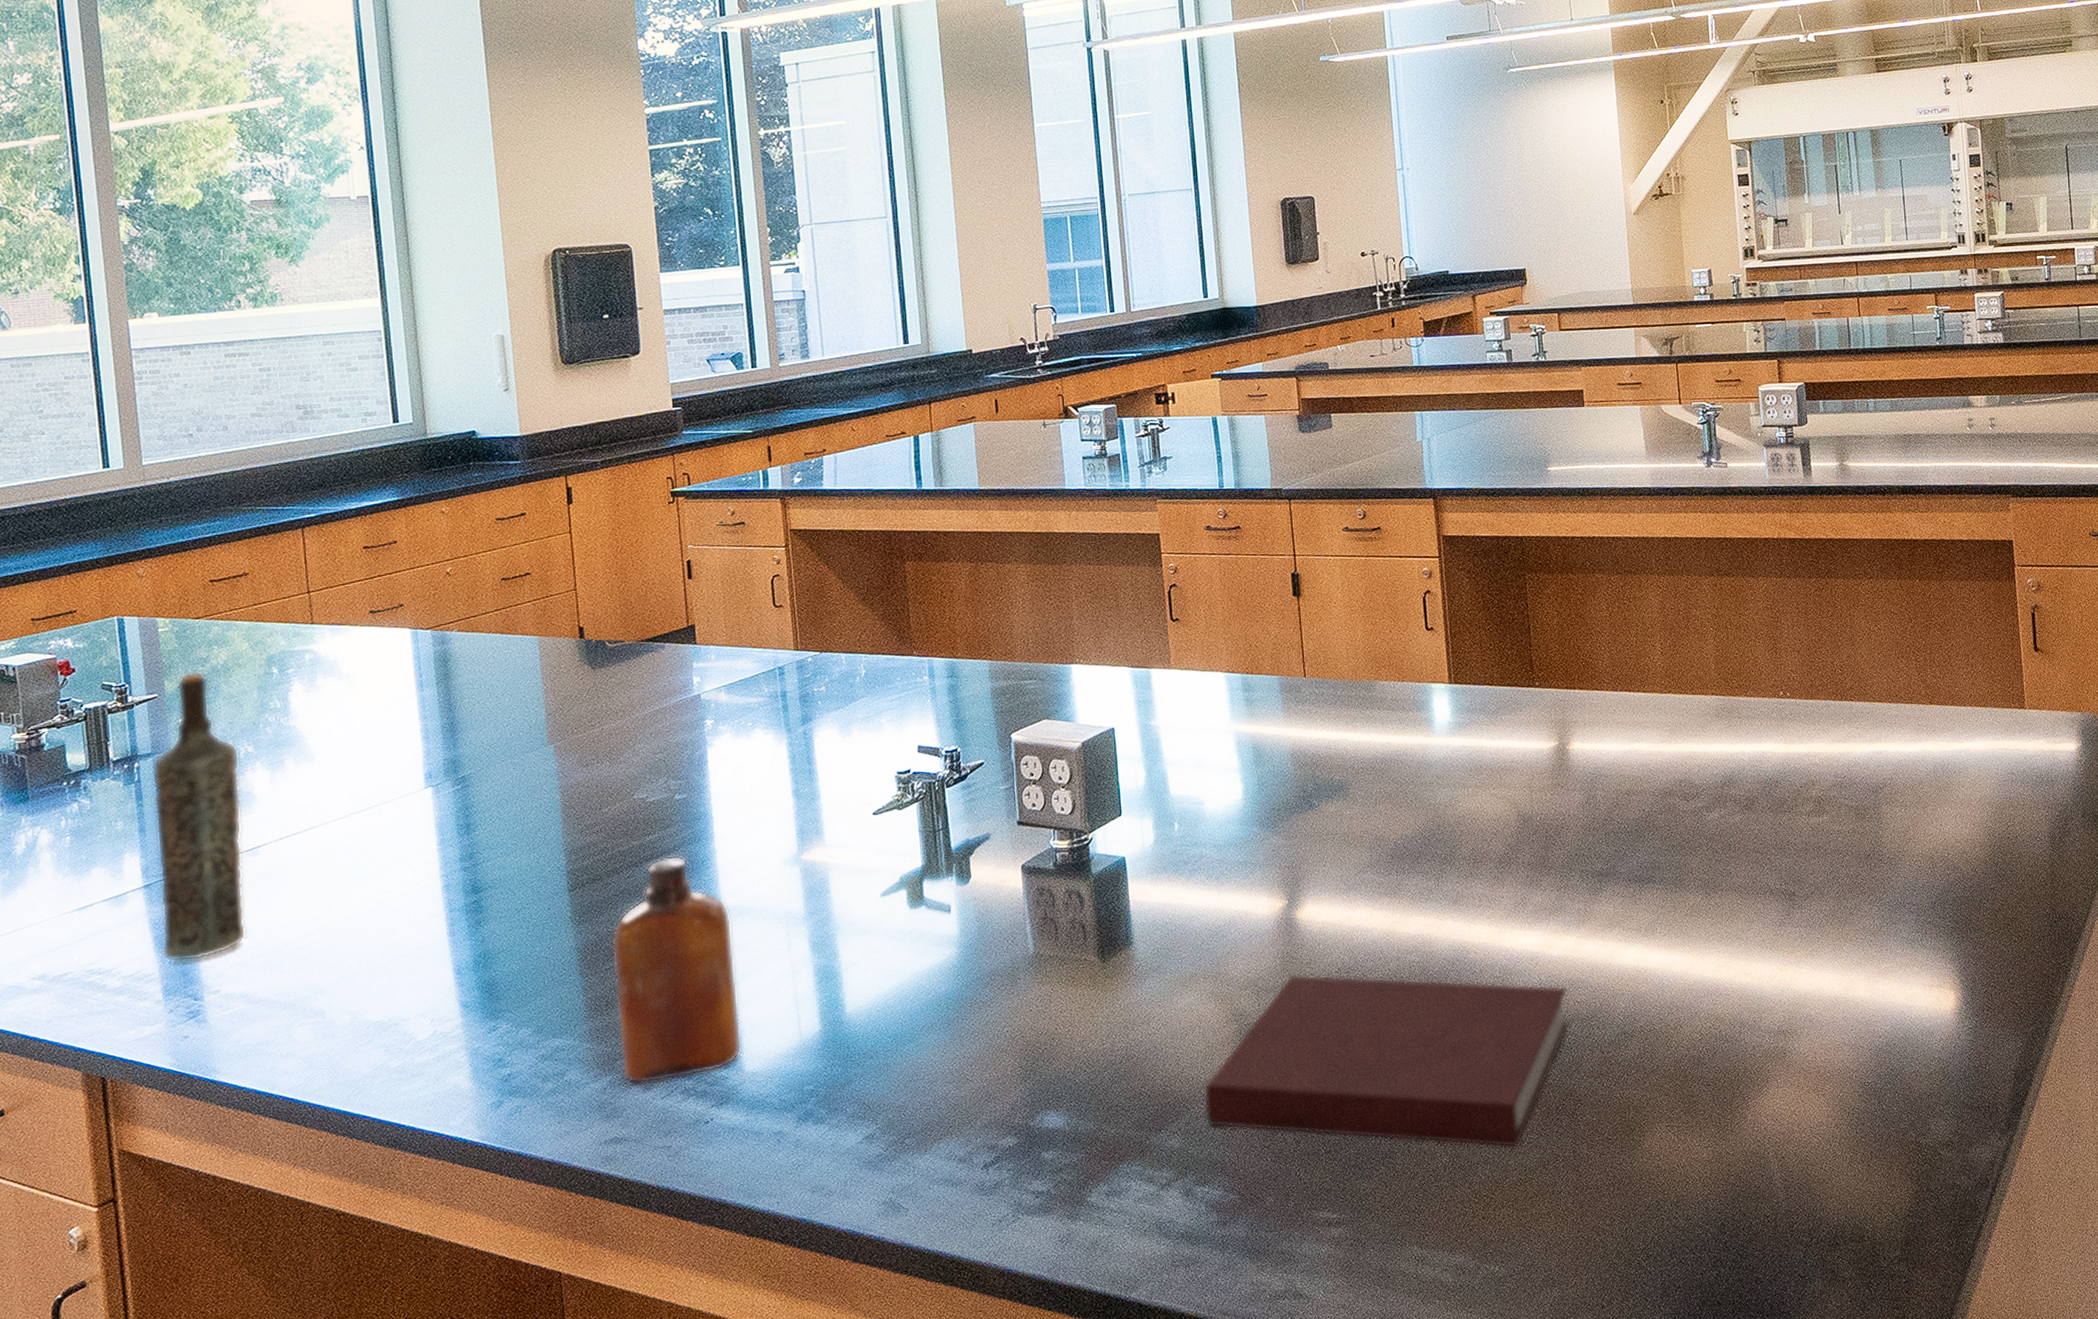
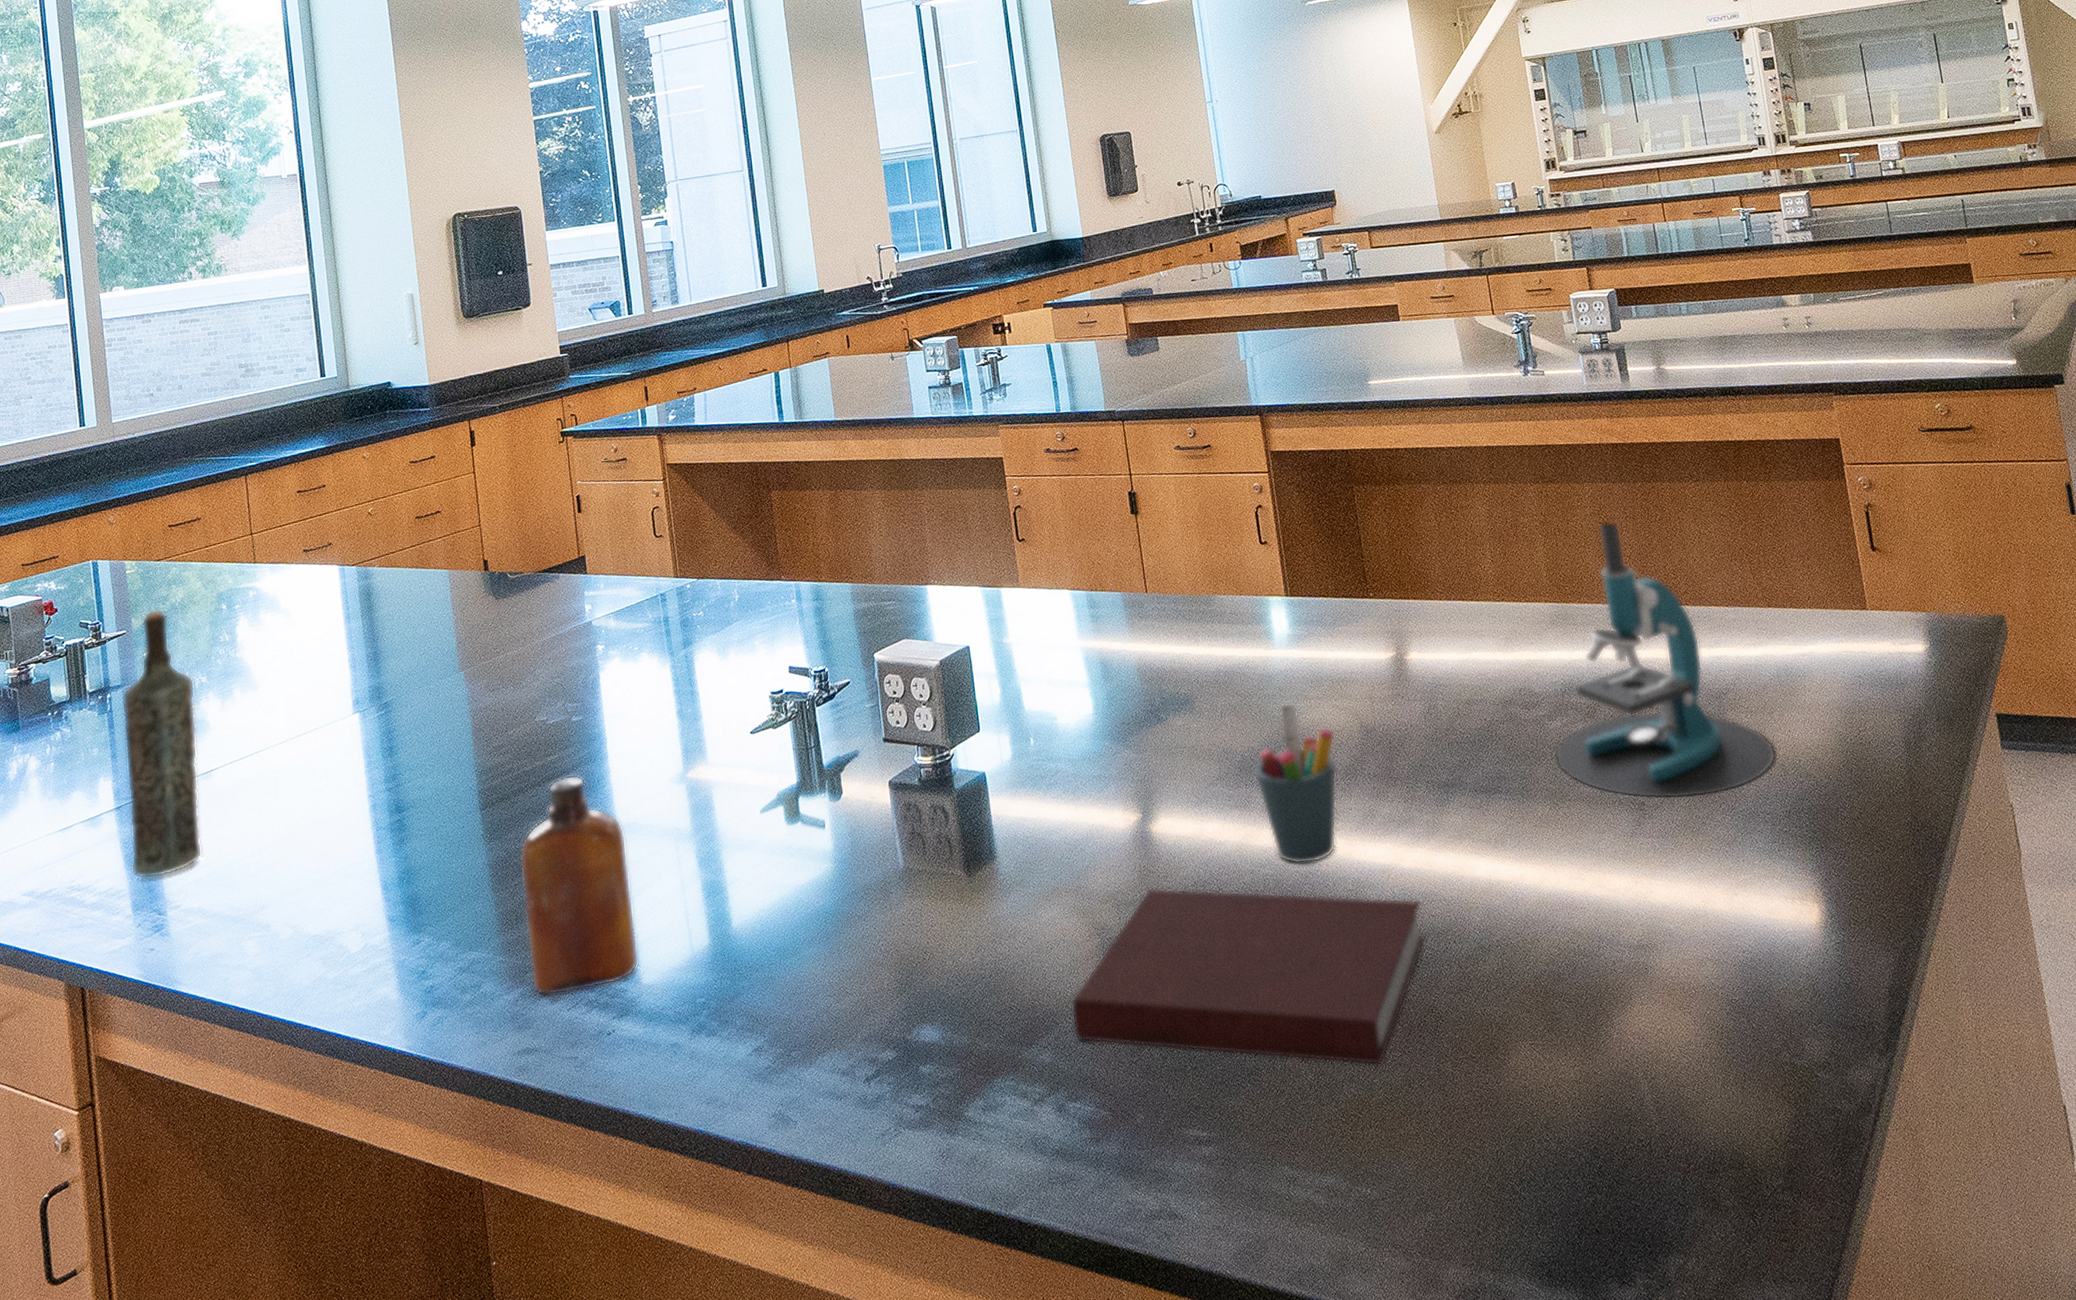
pen holder: none [1406,790,1491,952] -> present [1253,702,1337,865]
microscope: none [1710,615,1927,890] -> present [1555,521,1777,800]

